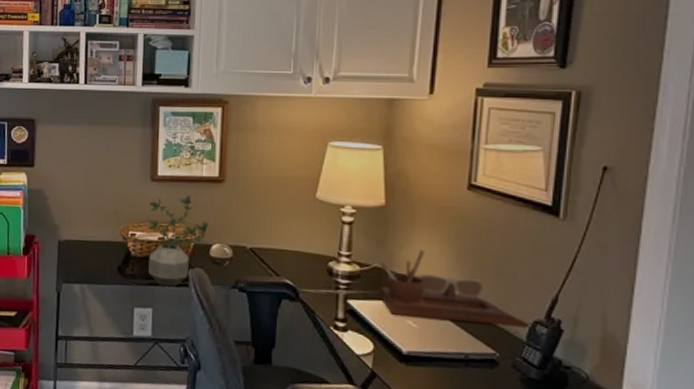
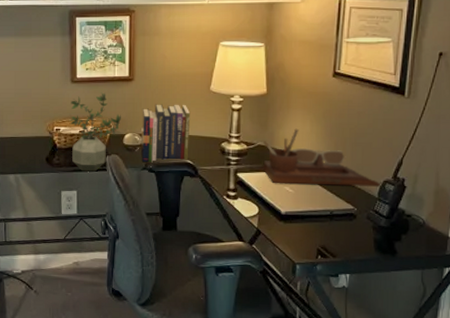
books: none [231,210,292,281] -> present [141,104,191,163]

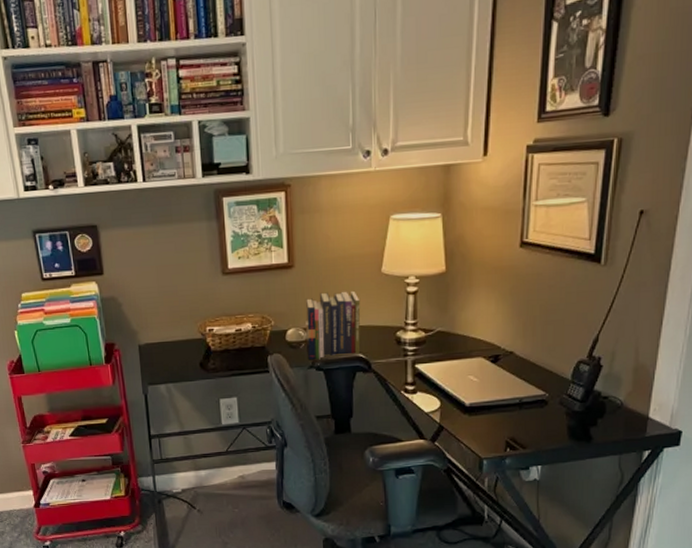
potted plant: present [69,92,121,172] -> none [223,283,282,375]
desk organizer: present [262,128,381,188] -> none [442,309,575,372]

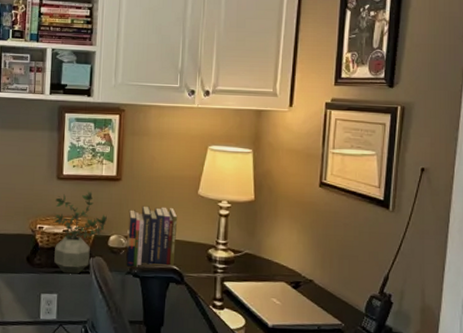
potted plant: none [223,283,282,375] -> present [53,191,107,274]

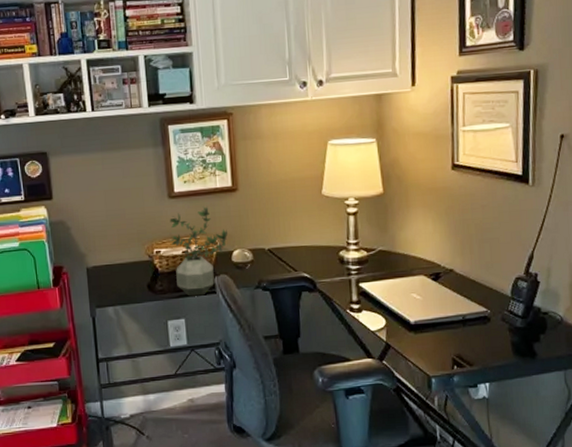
books: present [126,205,178,268] -> none [249,212,305,281]

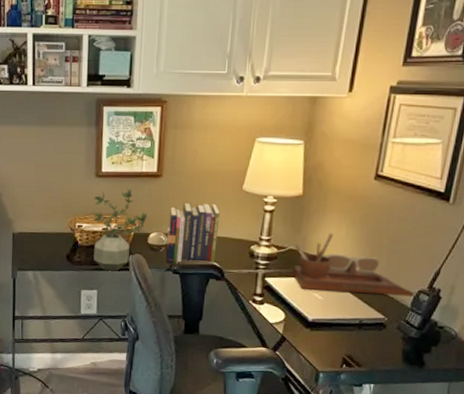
books: none [249,212,305,281] -> present [166,202,221,264]
desk organizer: none [384,229,514,290] -> present [291,233,416,297]

